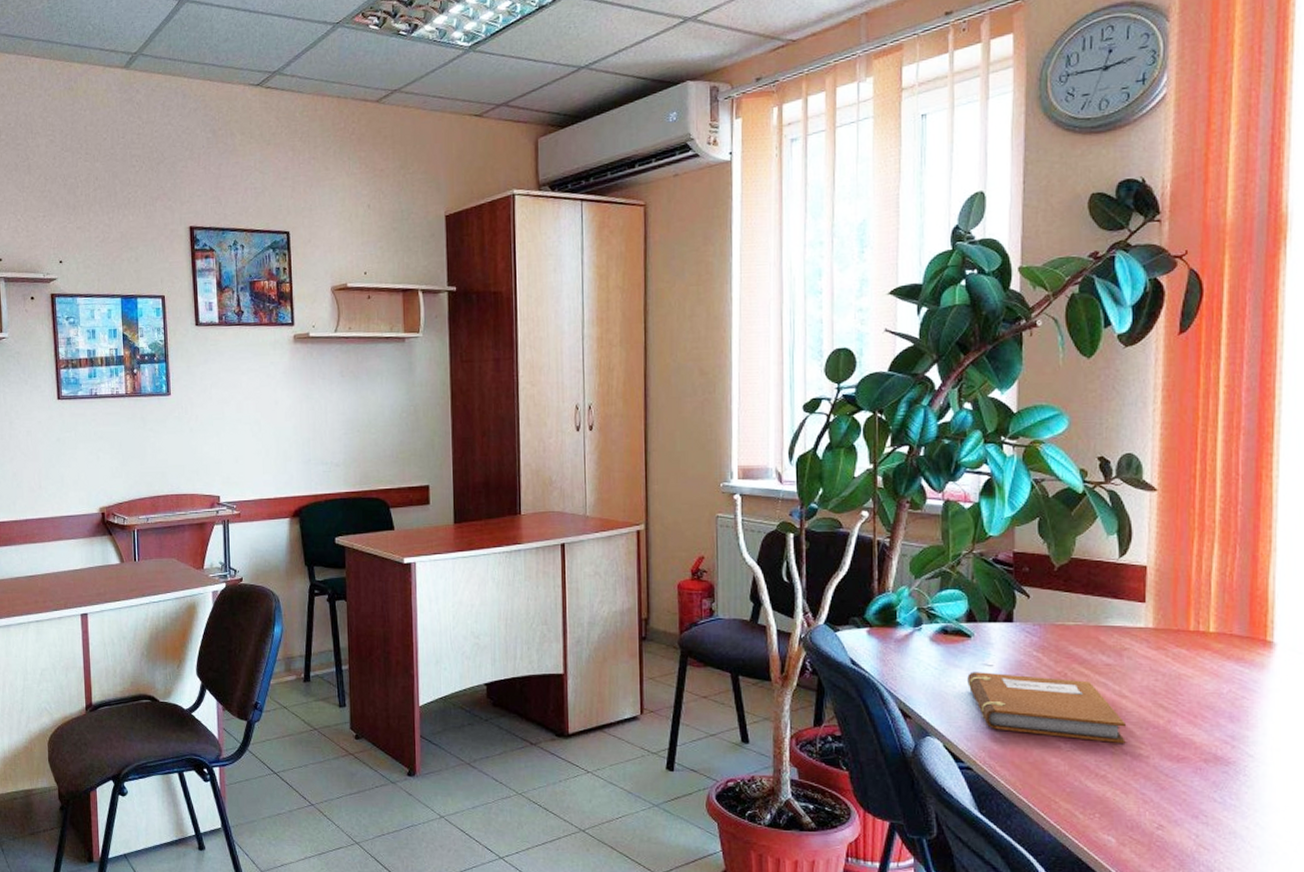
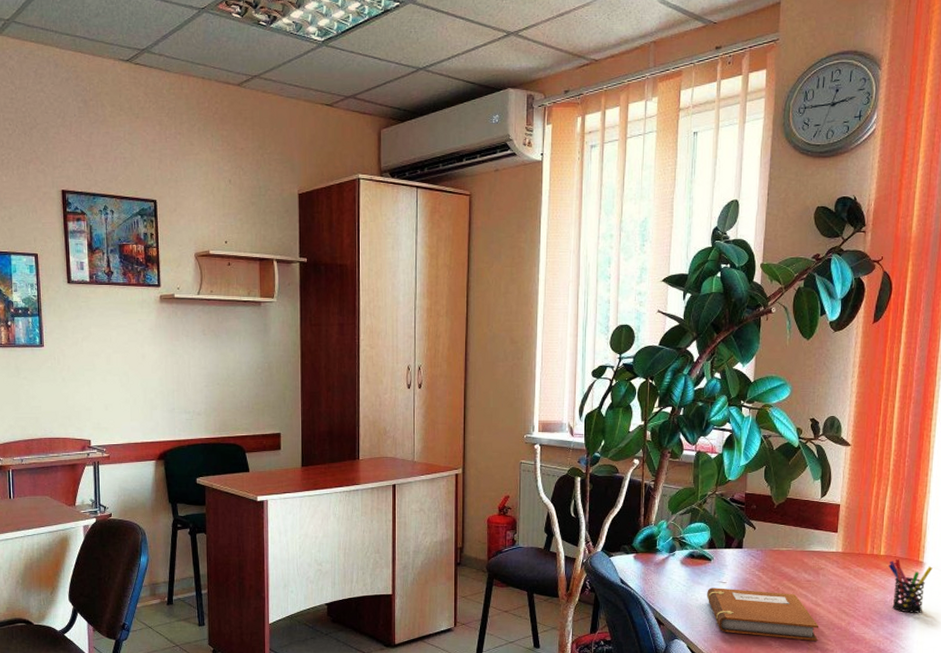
pen holder: none [1222,637,1288,710] -> present [888,558,933,613]

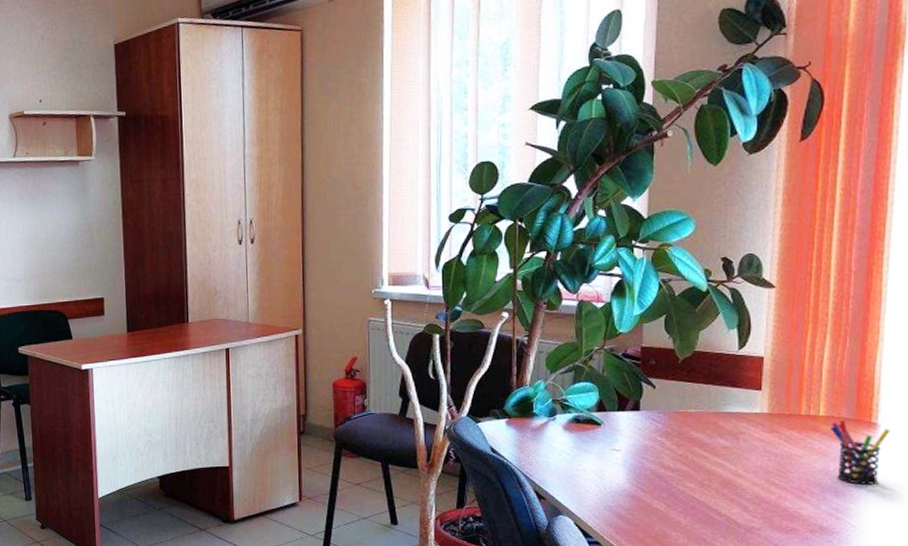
notebook: present [707,588,818,641] -> none [597,456,740,517]

